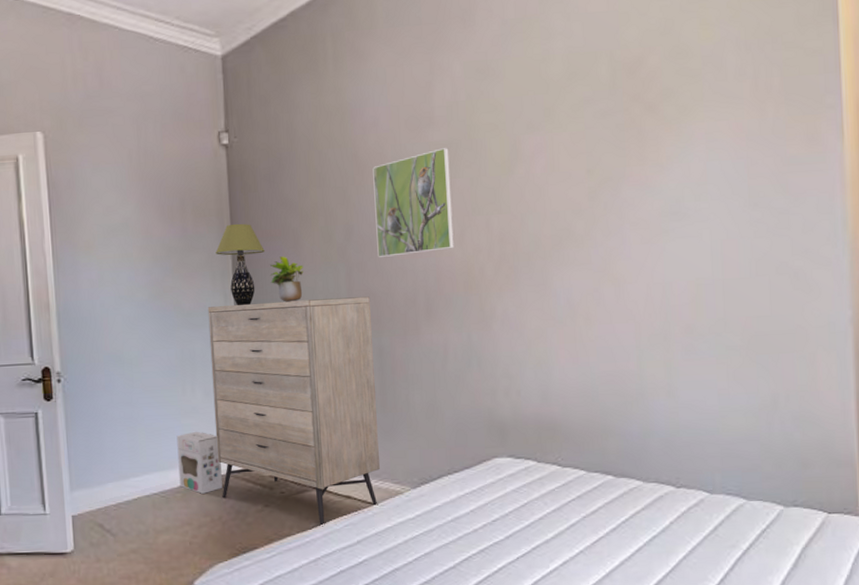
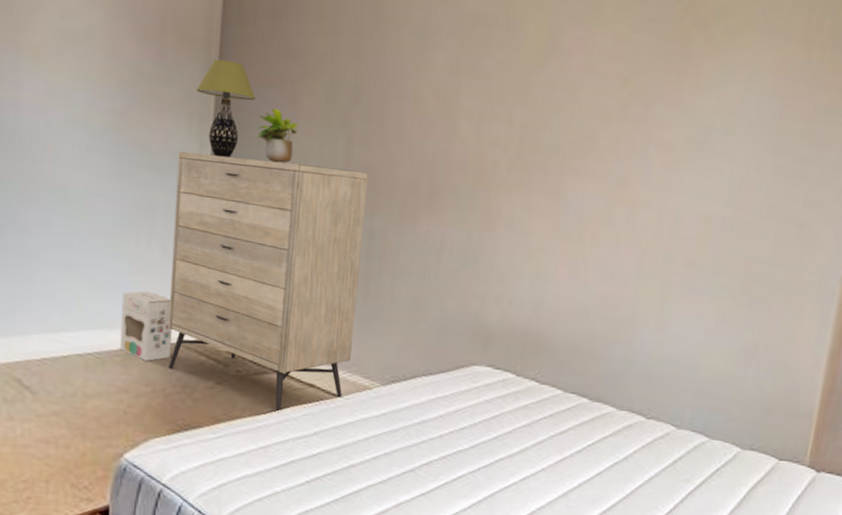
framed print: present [373,148,454,257] -> none [384,20,483,137]

